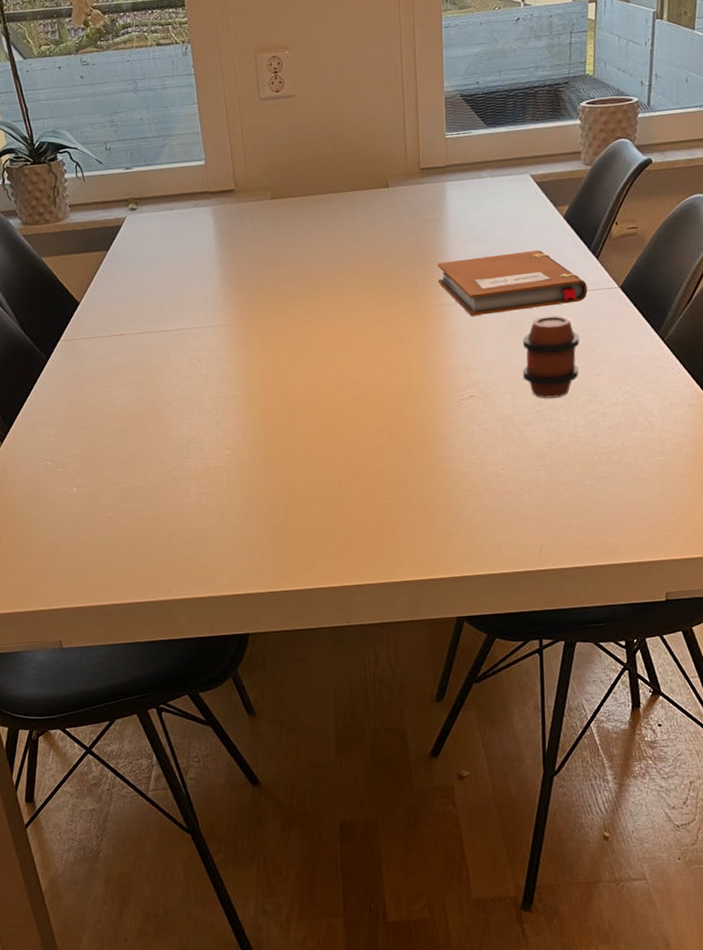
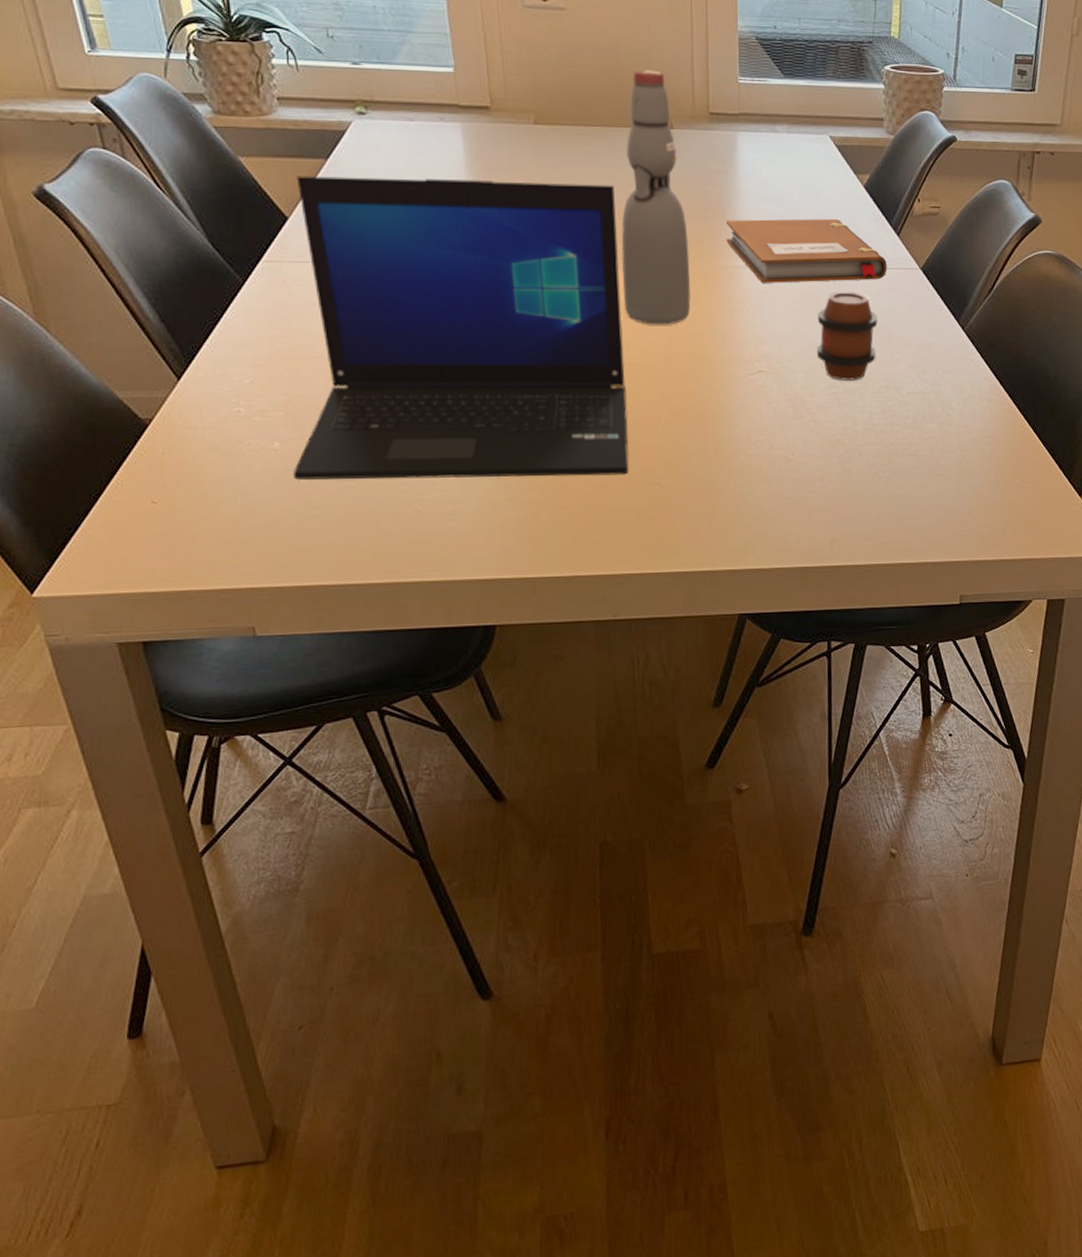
laptop: none [85,243,357,518] -> present [294,176,629,480]
bottle: none [346,138,408,363] -> present [621,69,691,325]

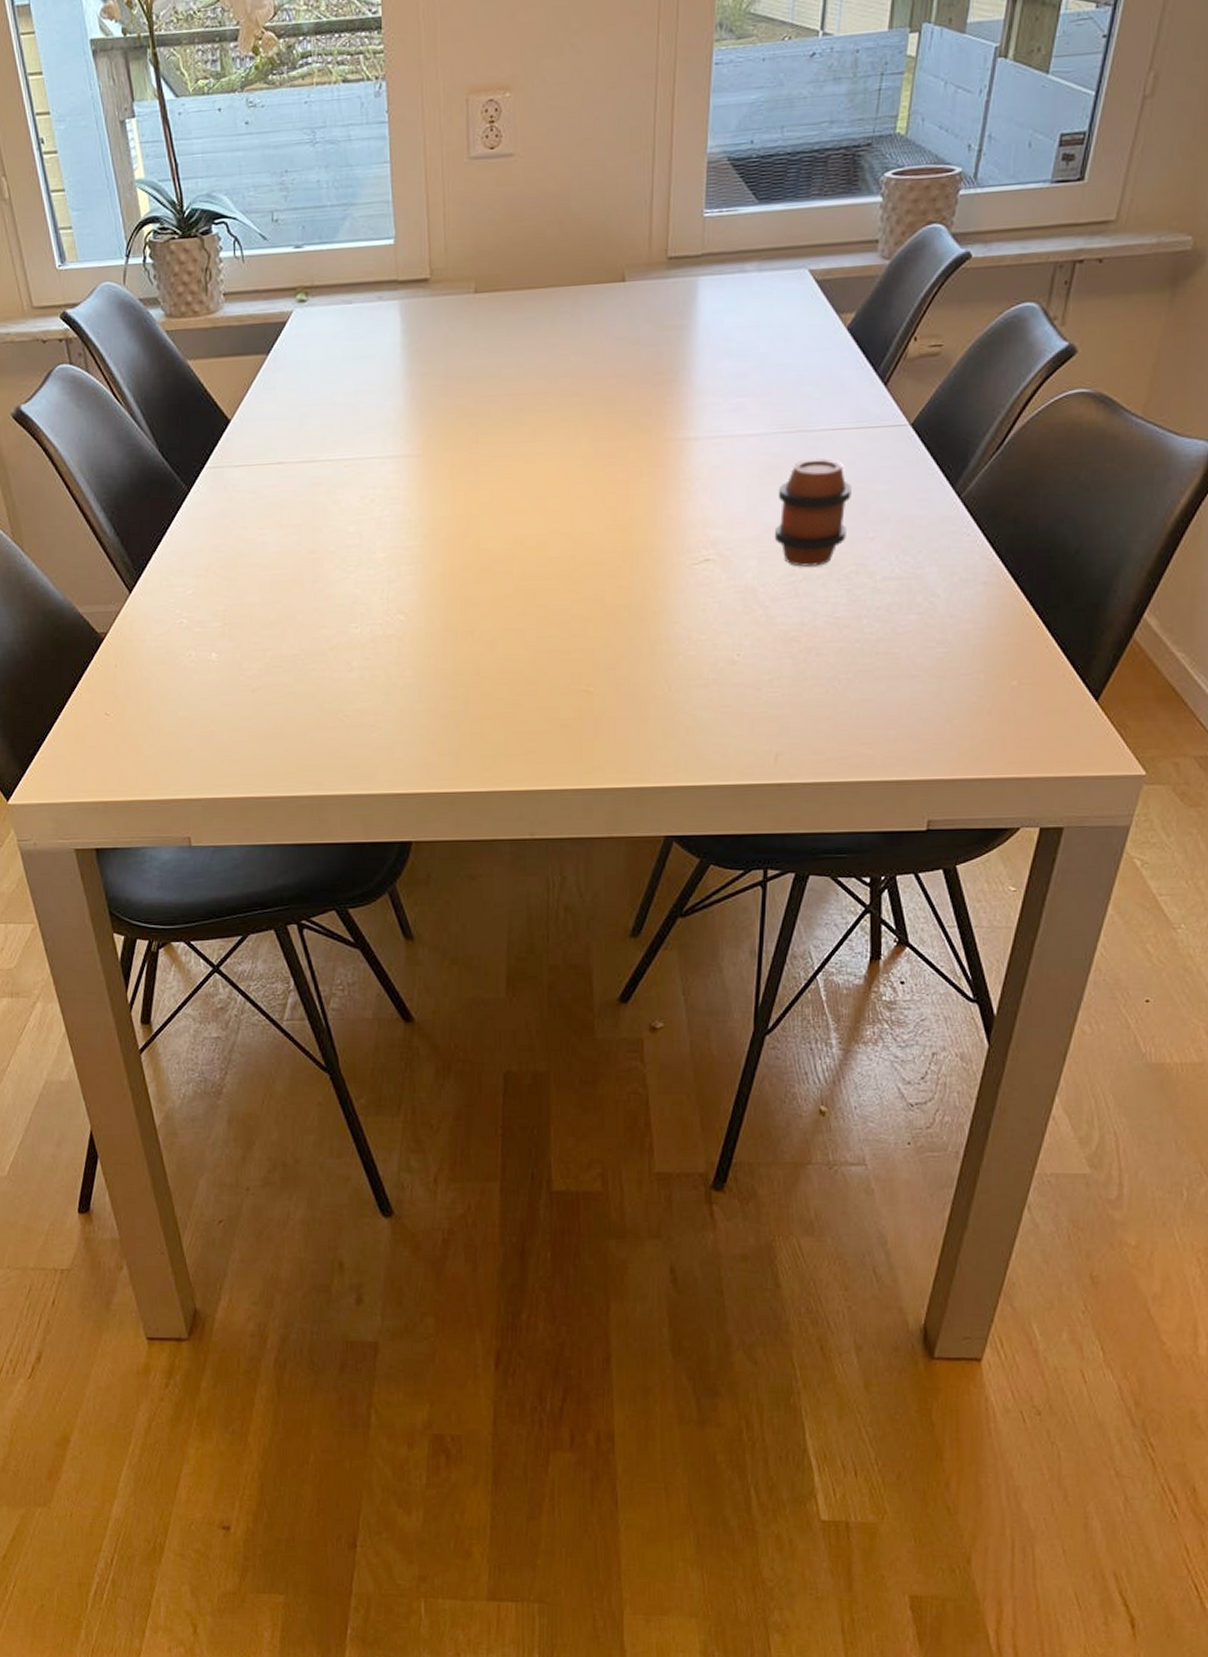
laptop: present [294,176,629,480] -> none [228,354,556,691]
bottle: present [621,69,691,325] -> none [560,214,635,512]
notebook: present [726,218,887,283] -> none [677,371,868,456]

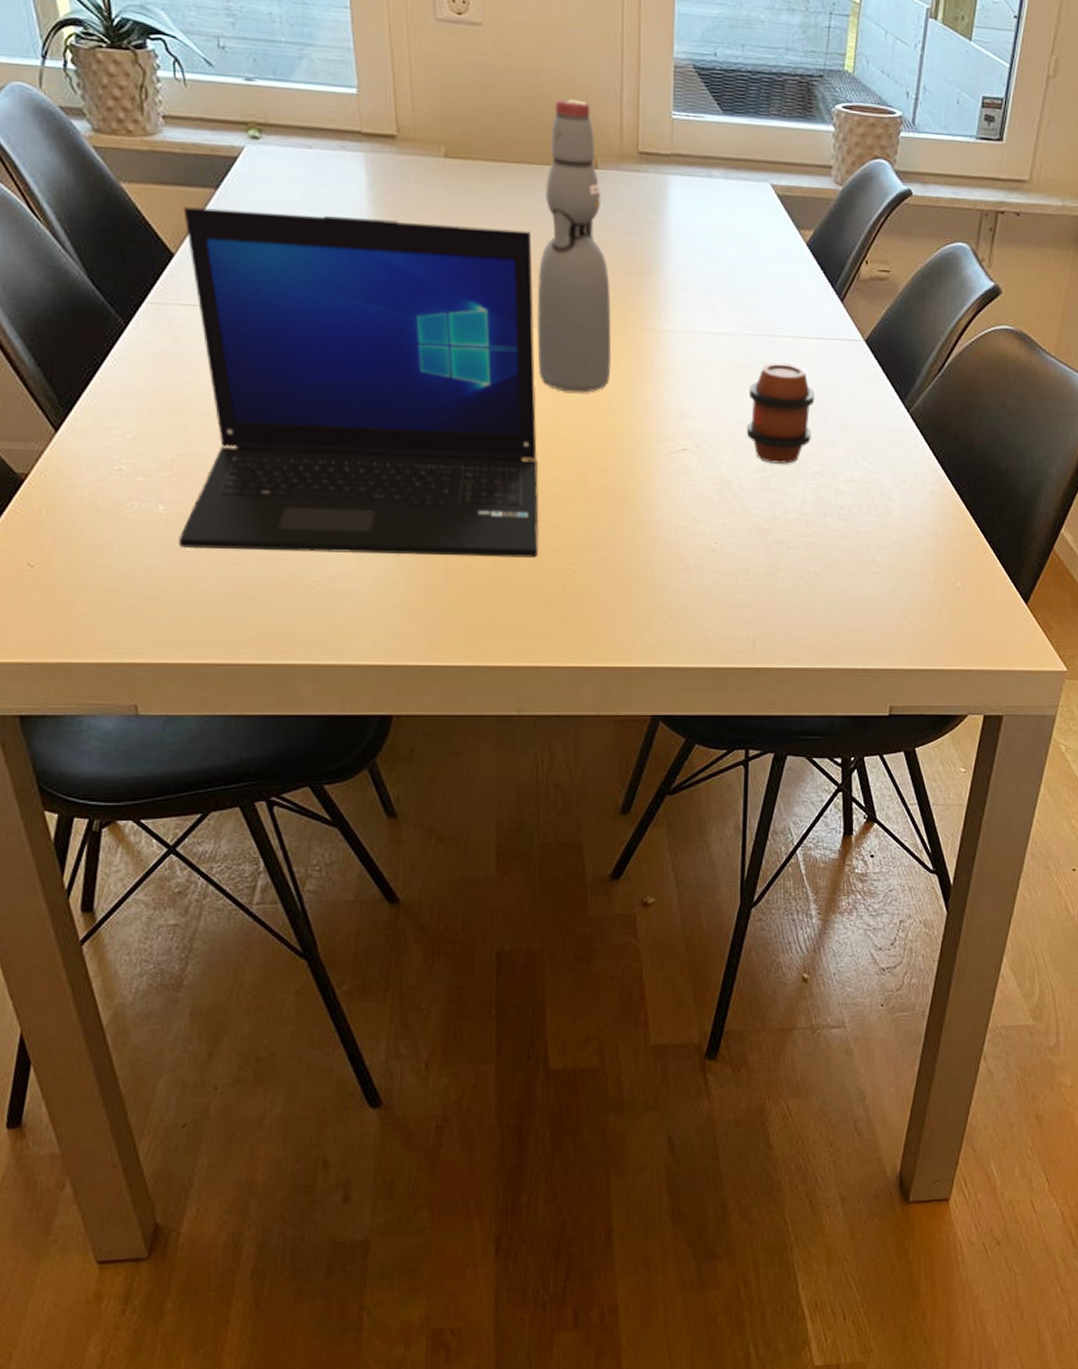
laptop: none [228,354,556,691] -> present [179,207,539,558]
bottle: none [560,214,635,512] -> present [537,98,612,393]

